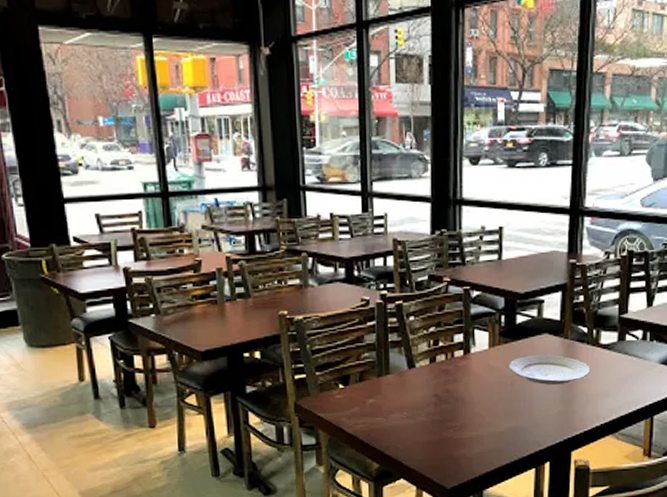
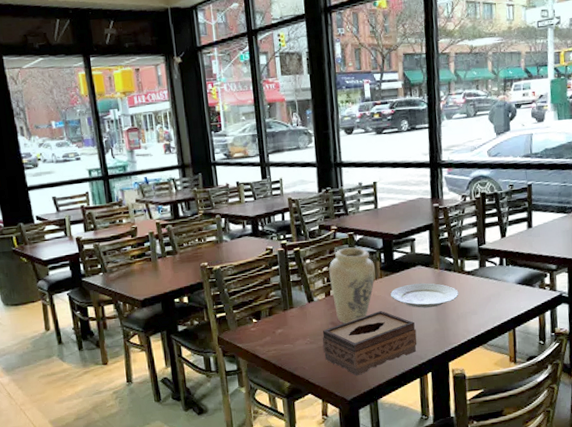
tissue box: none [422,385,536,460] -> present [322,311,417,376]
vase: none [437,305,492,397] -> present [329,247,375,323]

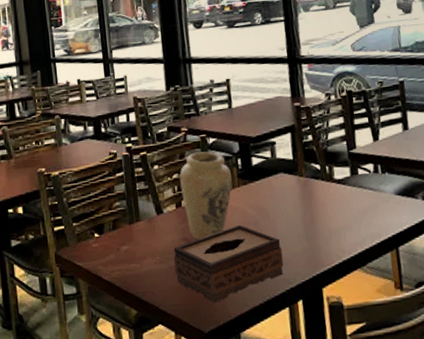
plate: present [391,283,459,308] -> none [250,192,330,222]

